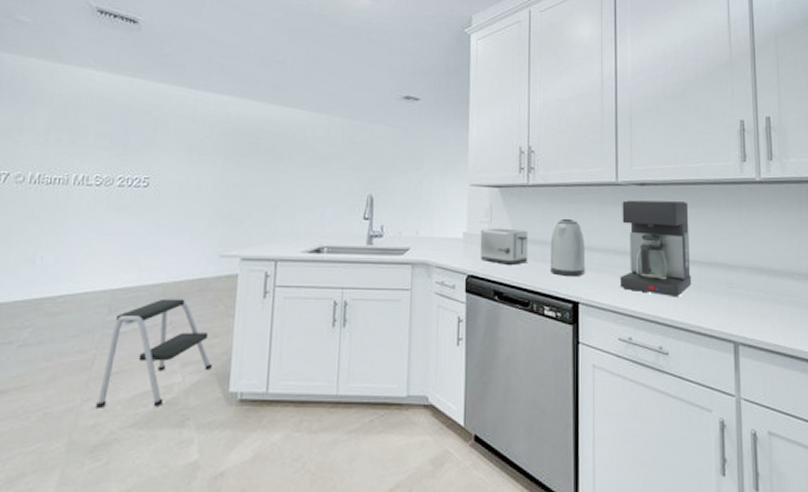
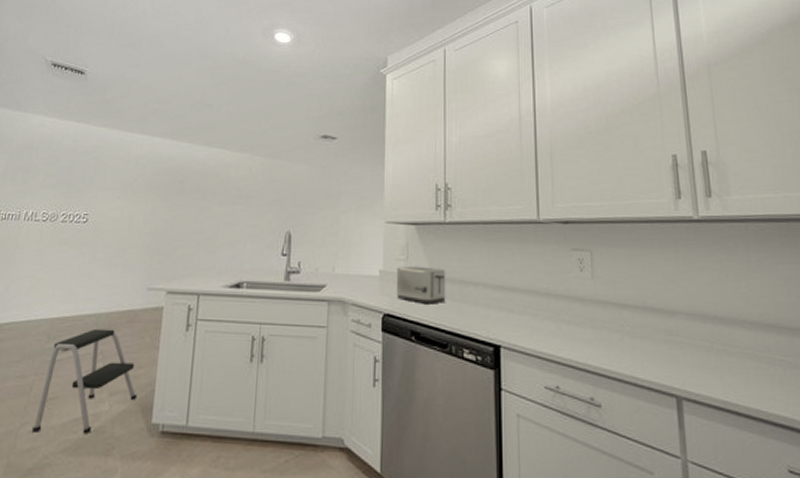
kettle: present [549,218,586,276] -> none [468,257,507,318]
coffee maker: present [620,200,692,298] -> none [544,239,625,344]

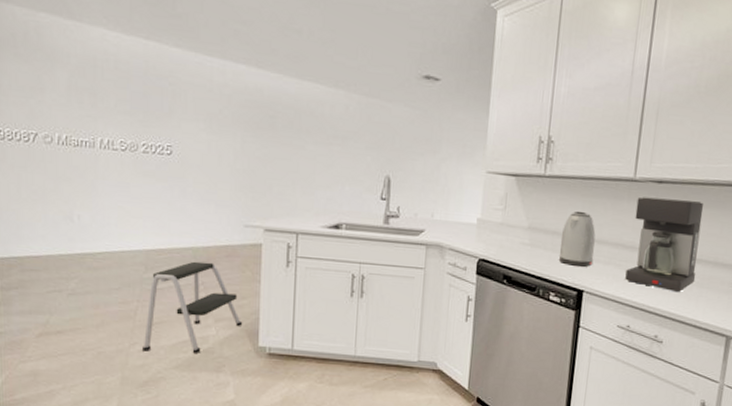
toaster: present [396,265,446,304] -> none [492,215,541,252]
kettle: none [468,257,507,318] -> present [558,211,596,267]
coffee maker: none [544,239,625,344] -> present [625,197,703,293]

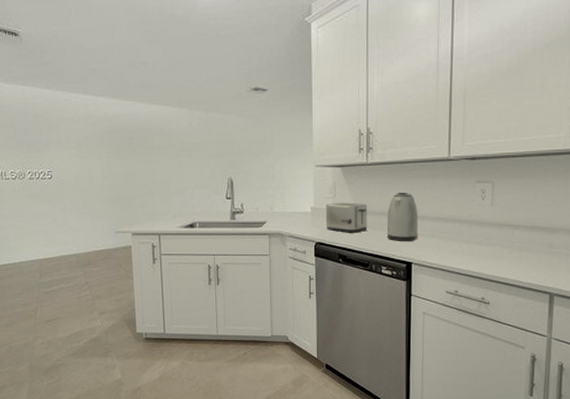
step stool: present [143,261,243,353] -> none [44,265,122,343]
toaster: none [492,215,541,252] -> present [326,202,368,233]
coffee maker: present [625,197,703,293] -> none [449,173,516,257]

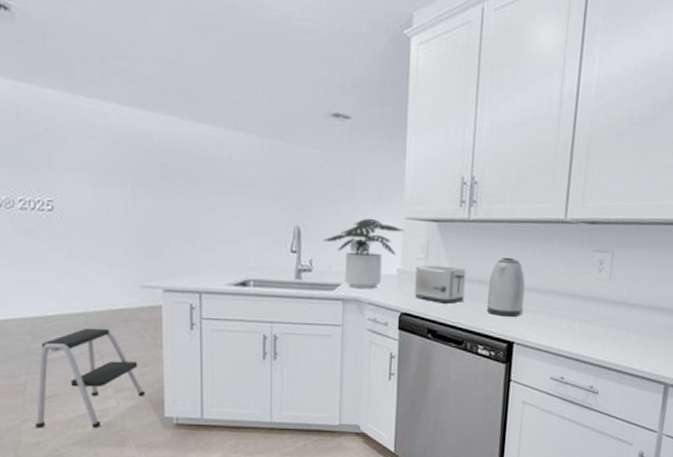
step stool: none [44,265,122,343] -> present [36,328,146,428]
potted plant: none [250,167,315,225] -> present [322,218,405,289]

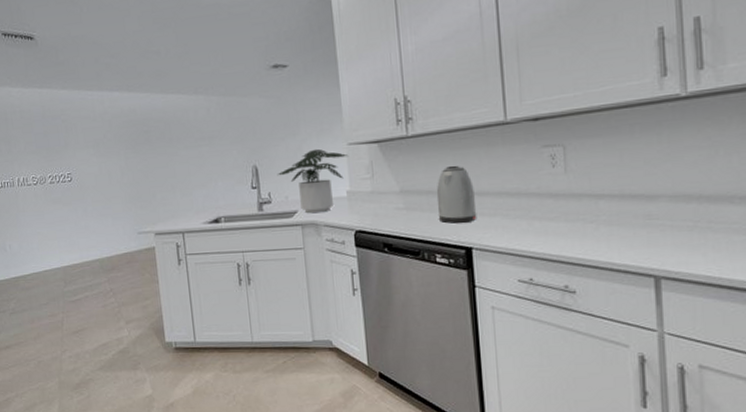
step stool: present [36,328,146,428] -> none [70,270,150,357]
toaster: present [414,265,467,304] -> none [363,182,415,218]

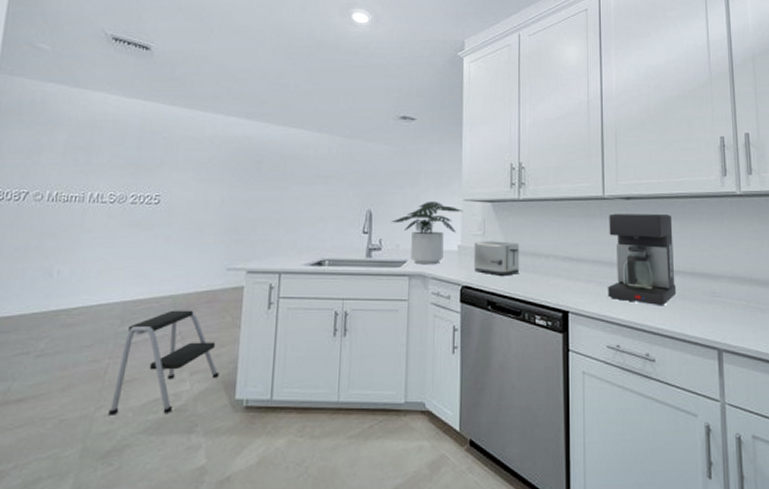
step stool: none [70,270,150,357] -> present [109,310,220,415]
toaster: none [363,182,415,218] -> present [473,240,520,276]
kettle: present [436,165,477,224] -> none [540,231,575,286]
coffee maker: none [513,132,601,235] -> present [608,213,677,306]

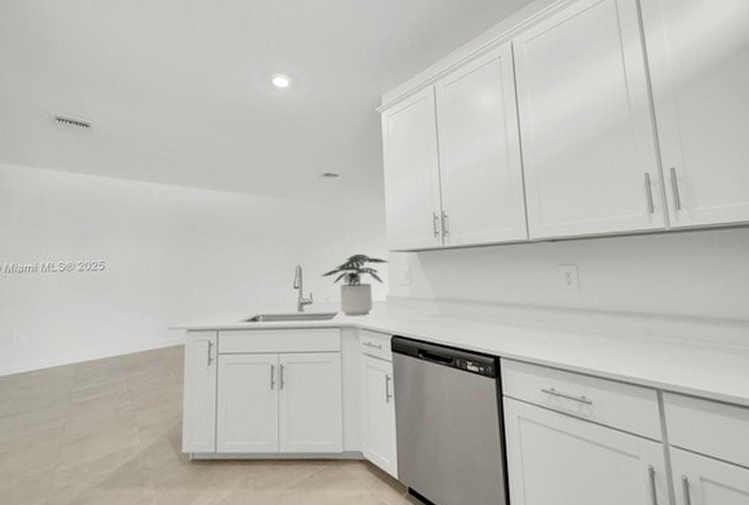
step stool: present [109,310,220,415] -> none [68,369,167,471]
toaster: present [473,240,520,276] -> none [402,289,449,324]
coffee maker: present [608,213,677,306] -> none [535,255,610,348]

